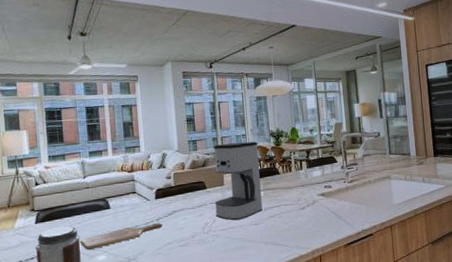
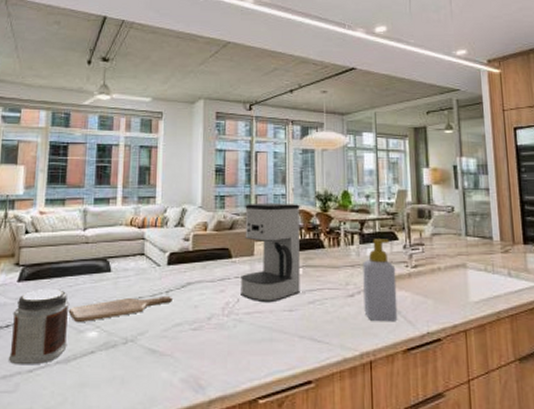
soap bottle: none [310,162,339,226] -> present [363,239,398,322]

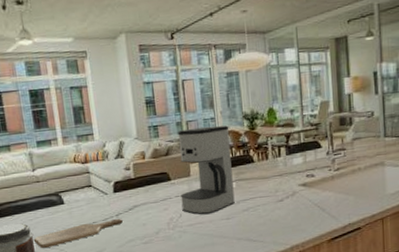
soap bottle: present [363,239,398,322] -> none [290,148,323,219]

